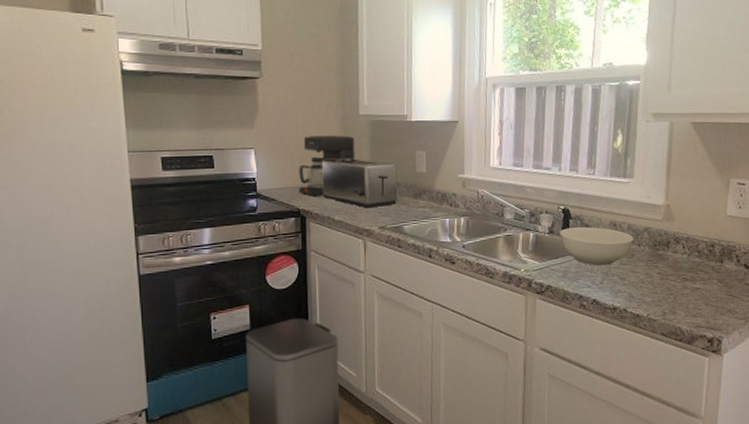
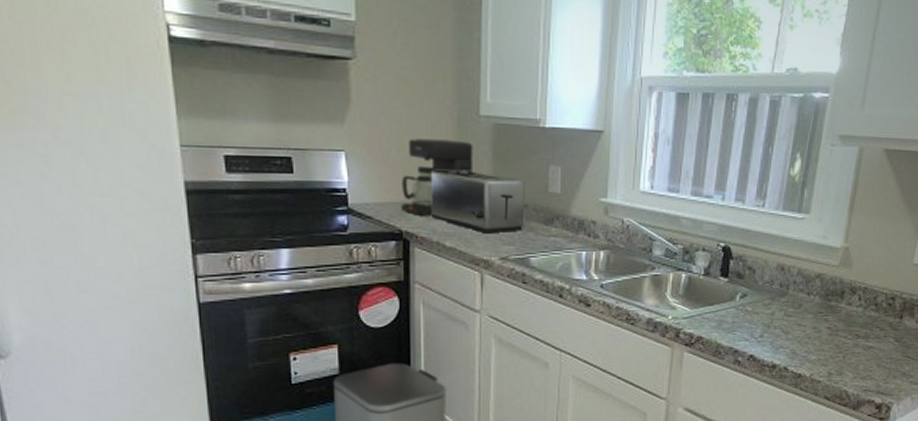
bowl: present [560,226,633,266] -> none [717,268,803,316]

